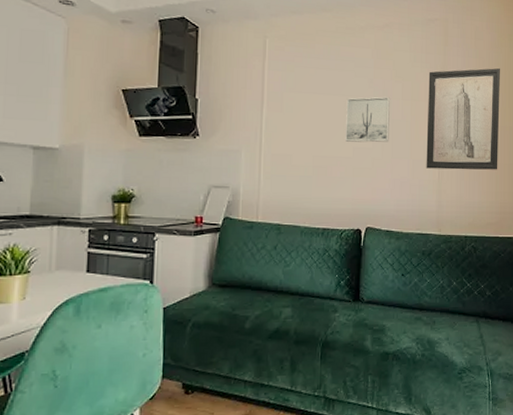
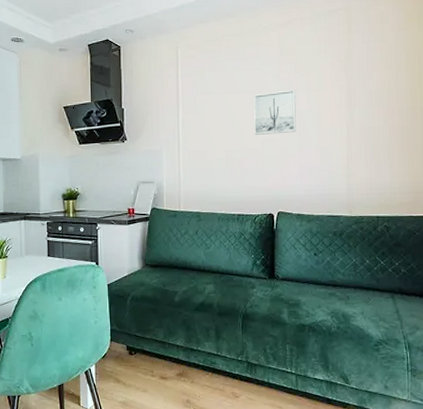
wall art: present [426,68,500,170] -> none [333,49,410,154]

